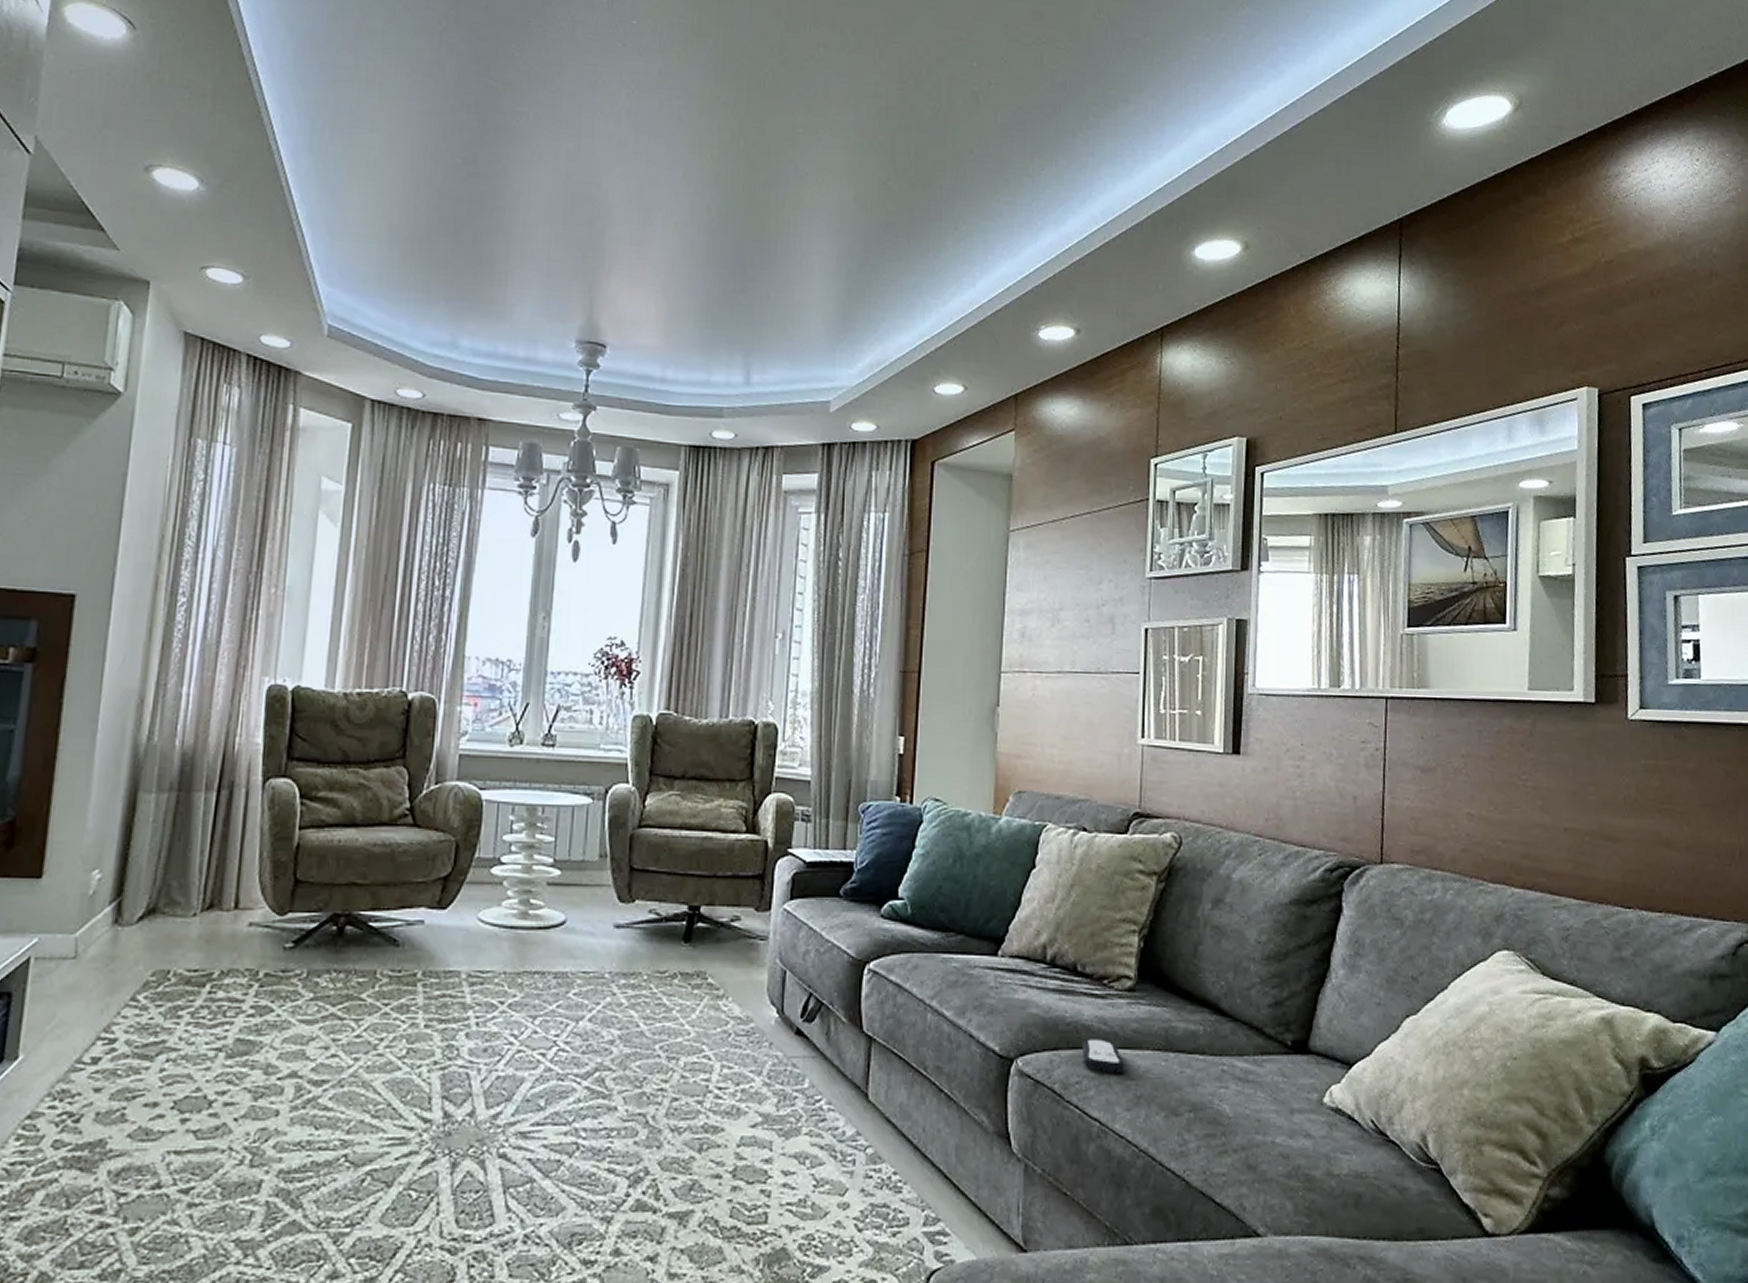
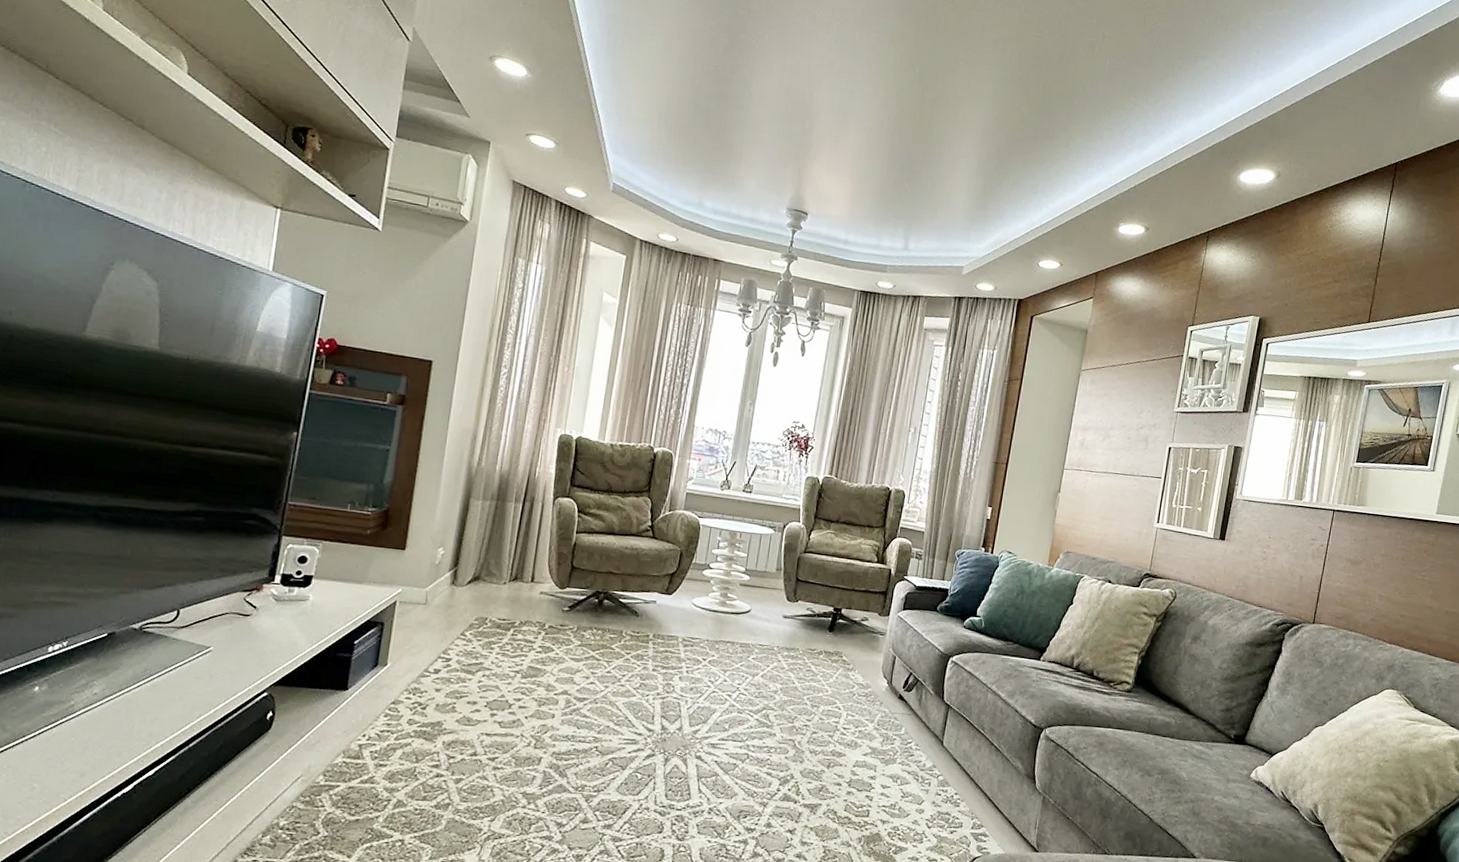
remote control: present [1081,1039,1125,1074] -> none [1090,720,1119,745]

